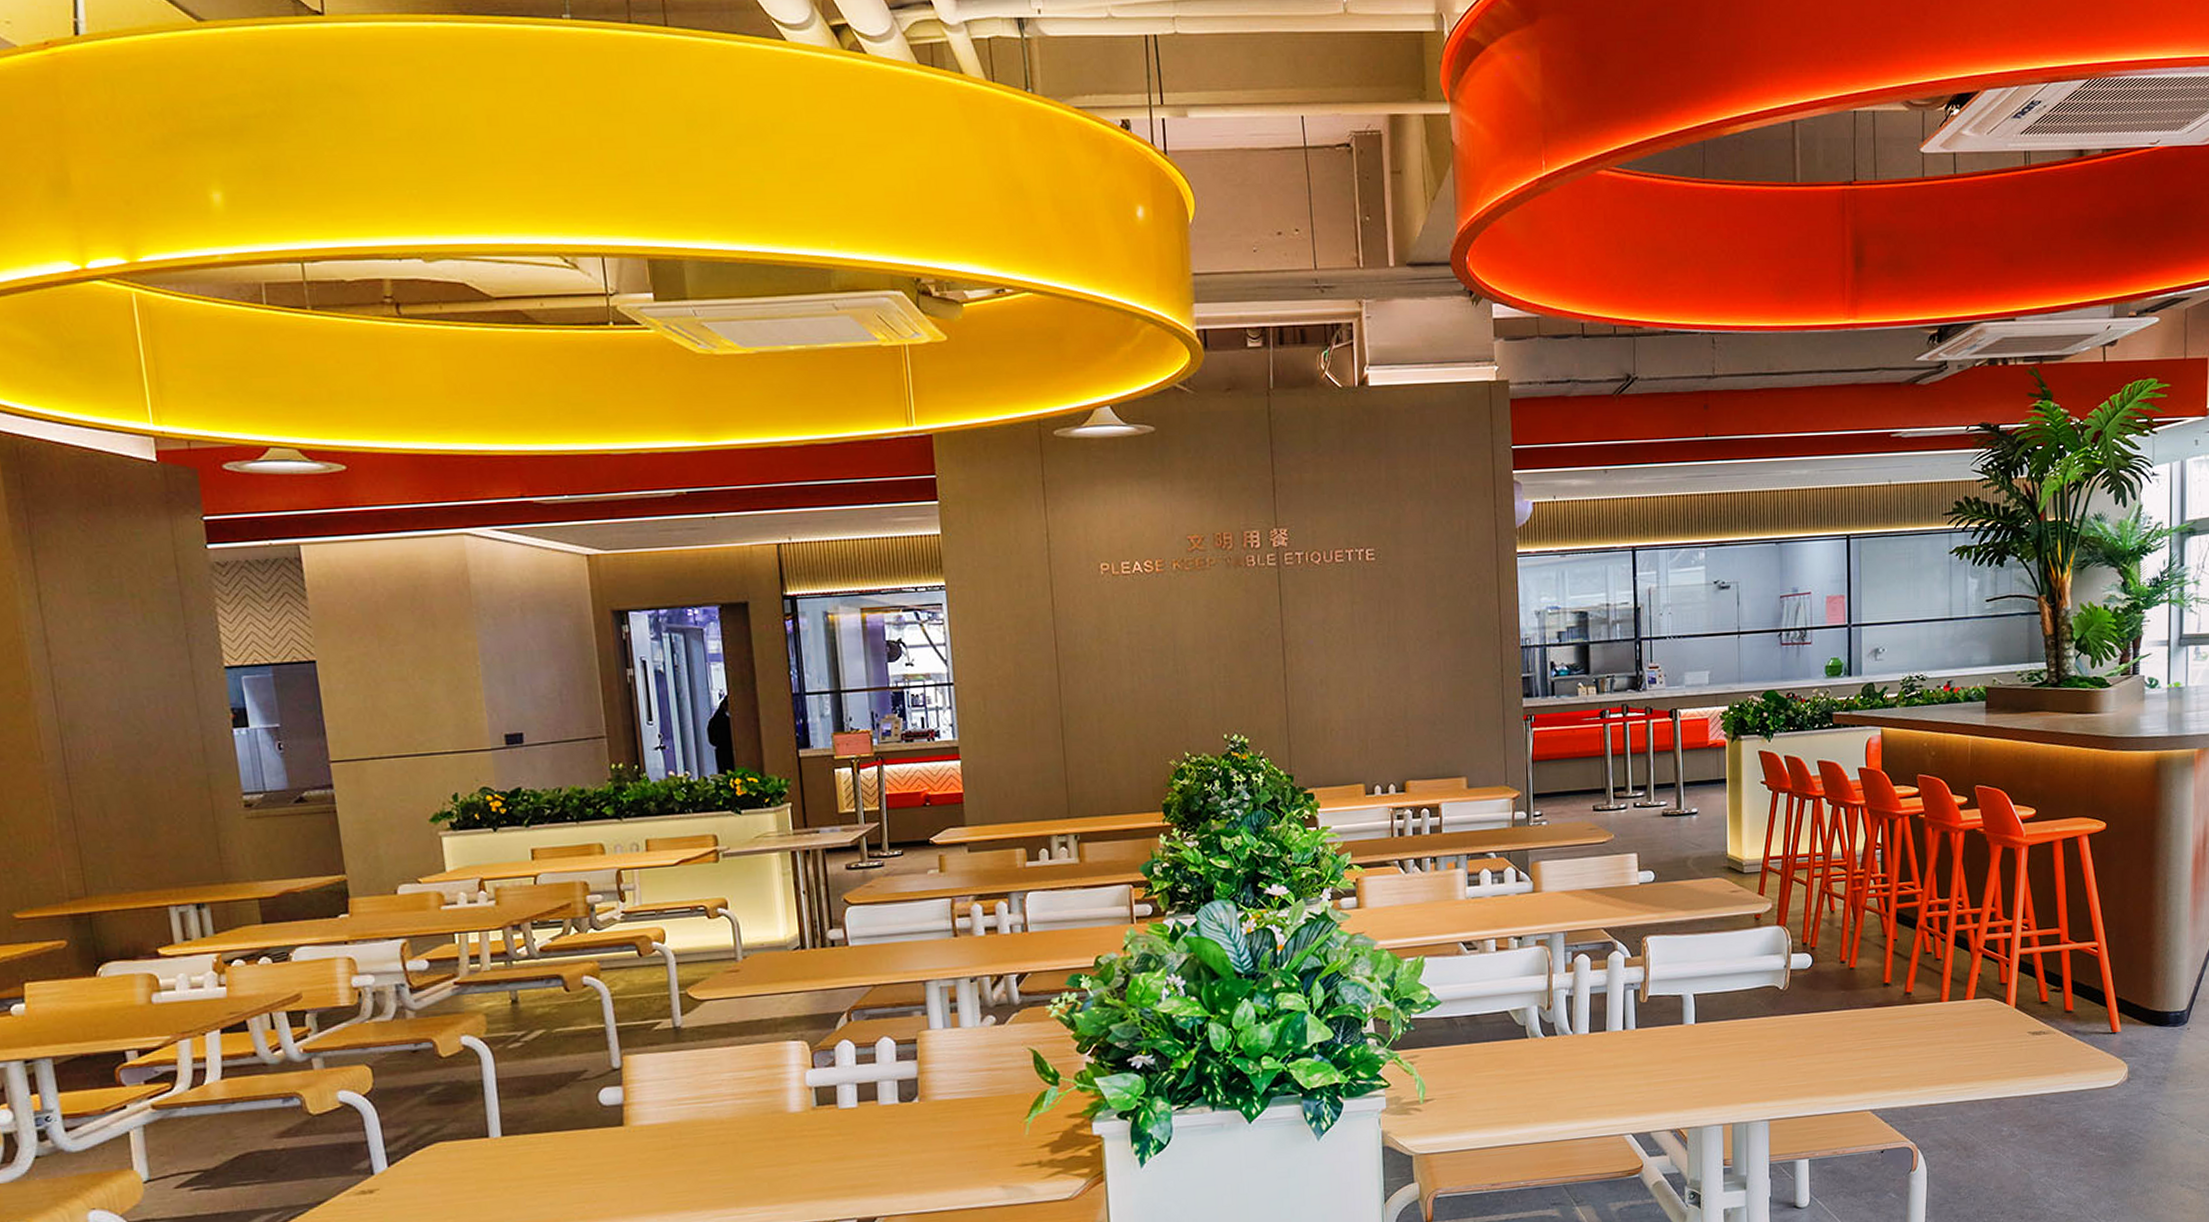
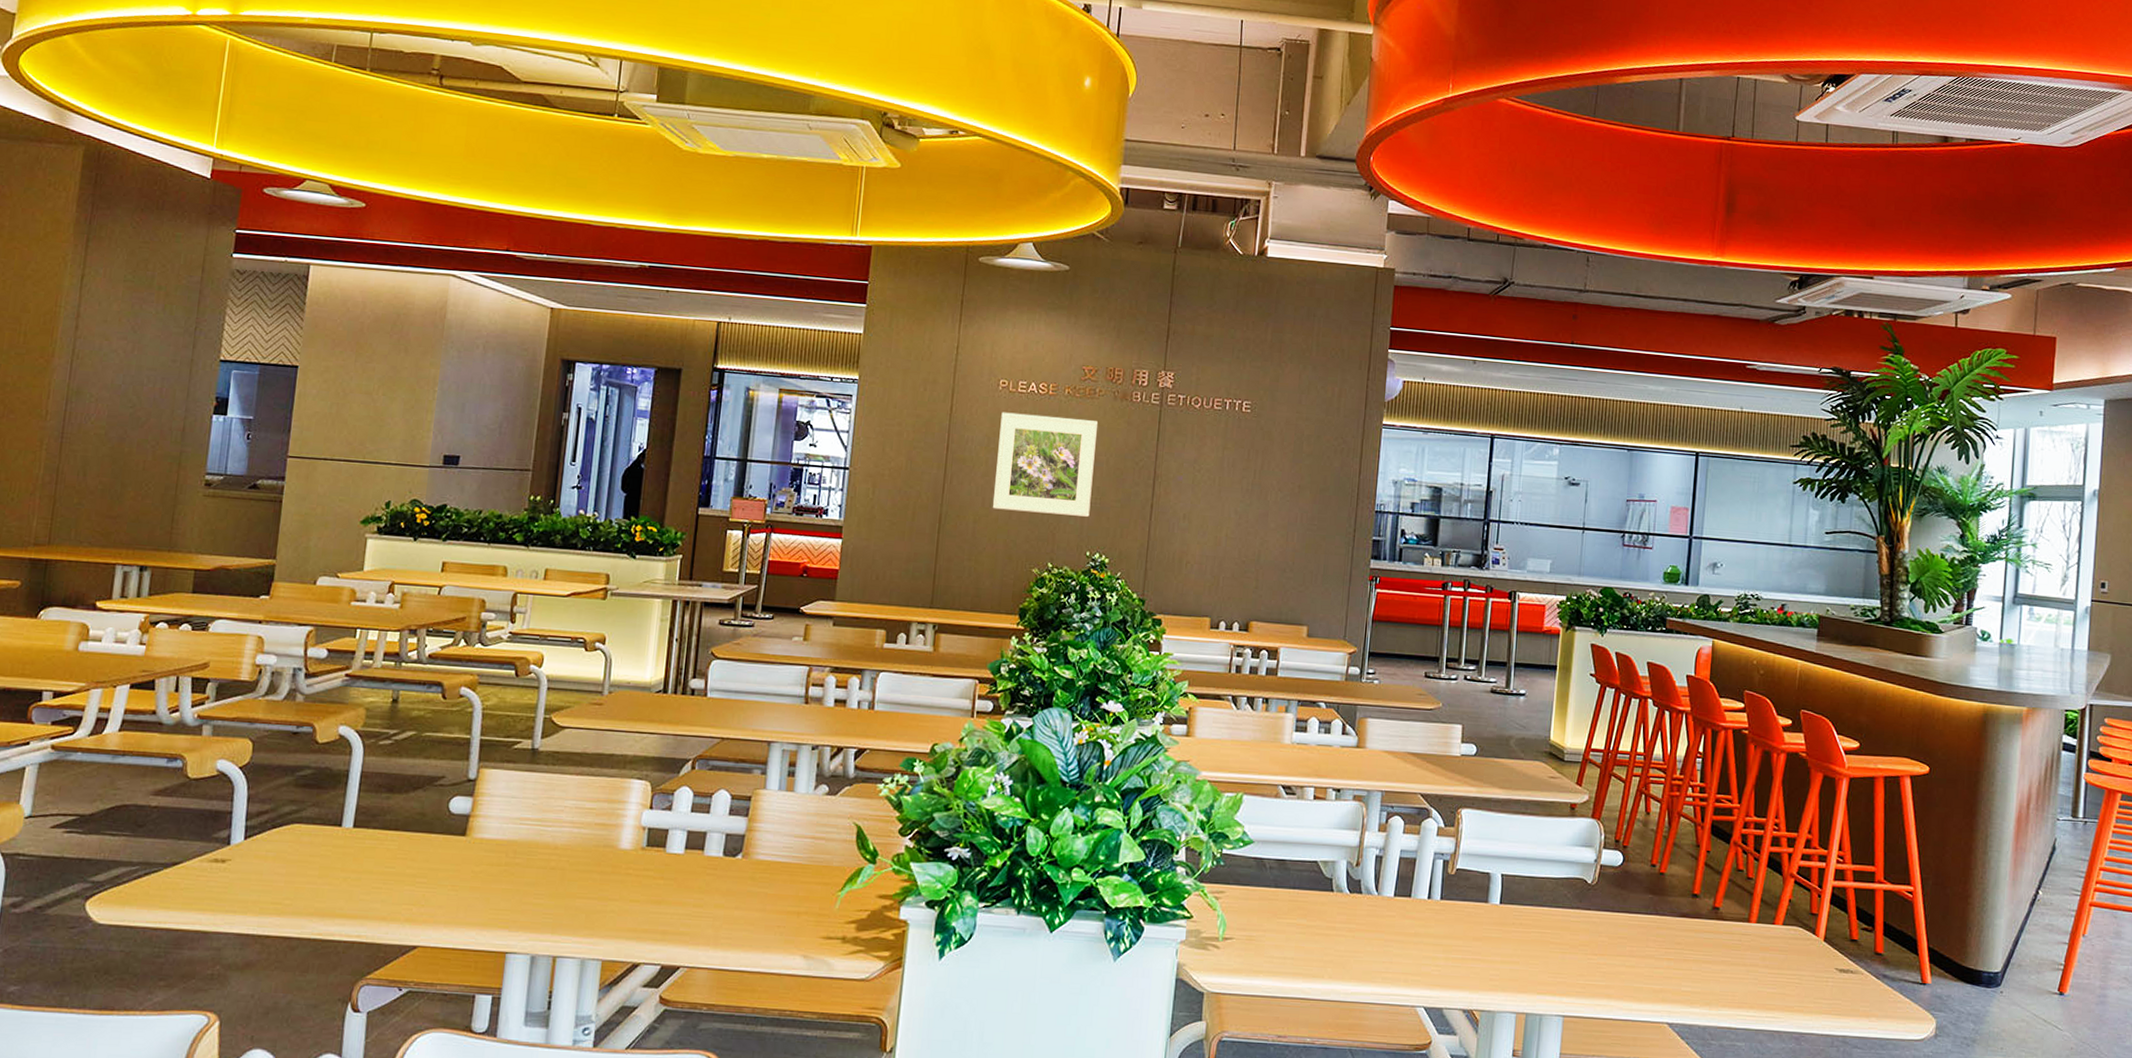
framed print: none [1108,593,1221,704] -> present [992,412,1098,517]

